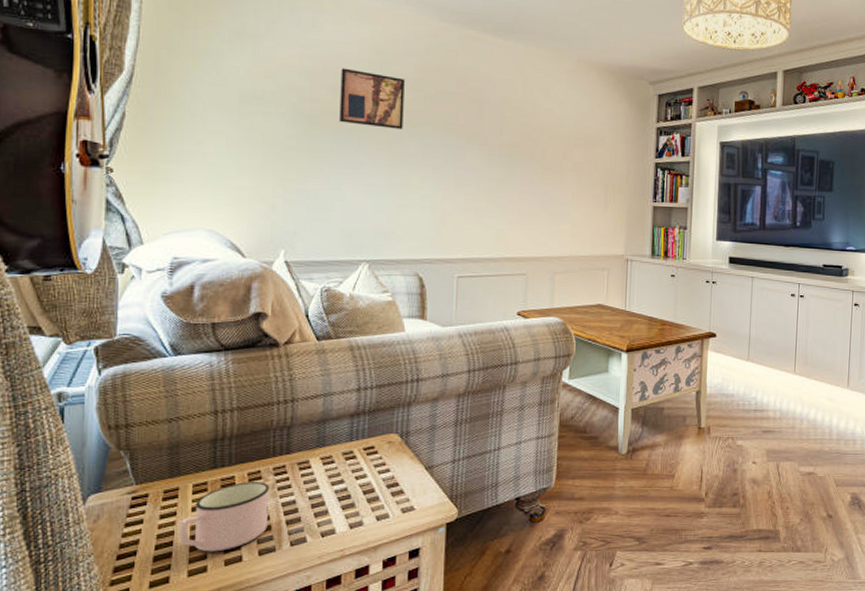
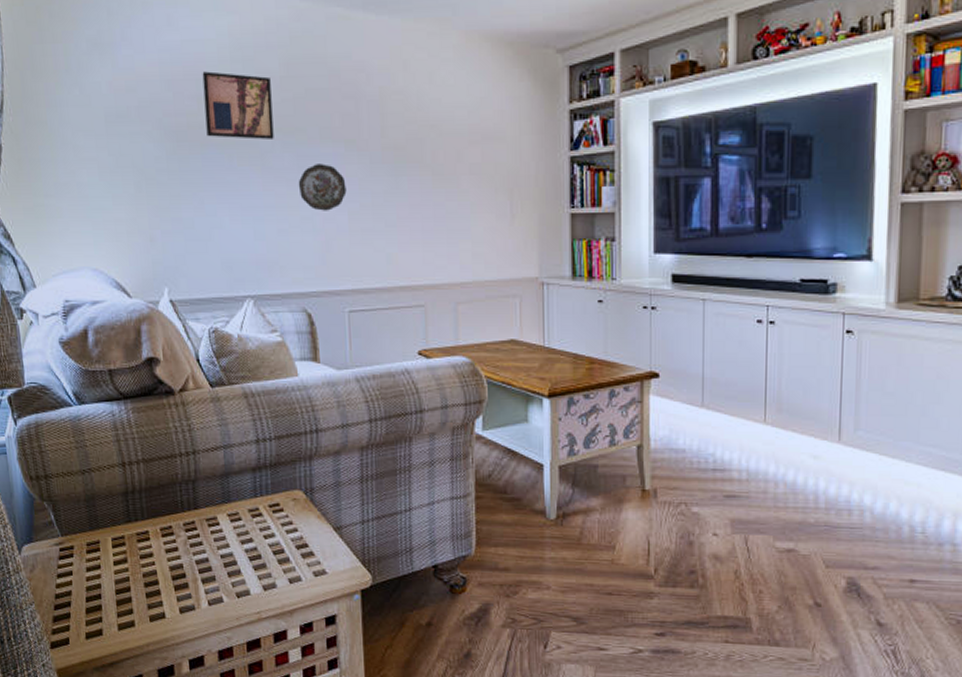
mug: present [179,482,270,552] -> none [104,537,185,607]
decorative plate: none [421,152,465,192] -> present [298,164,347,211]

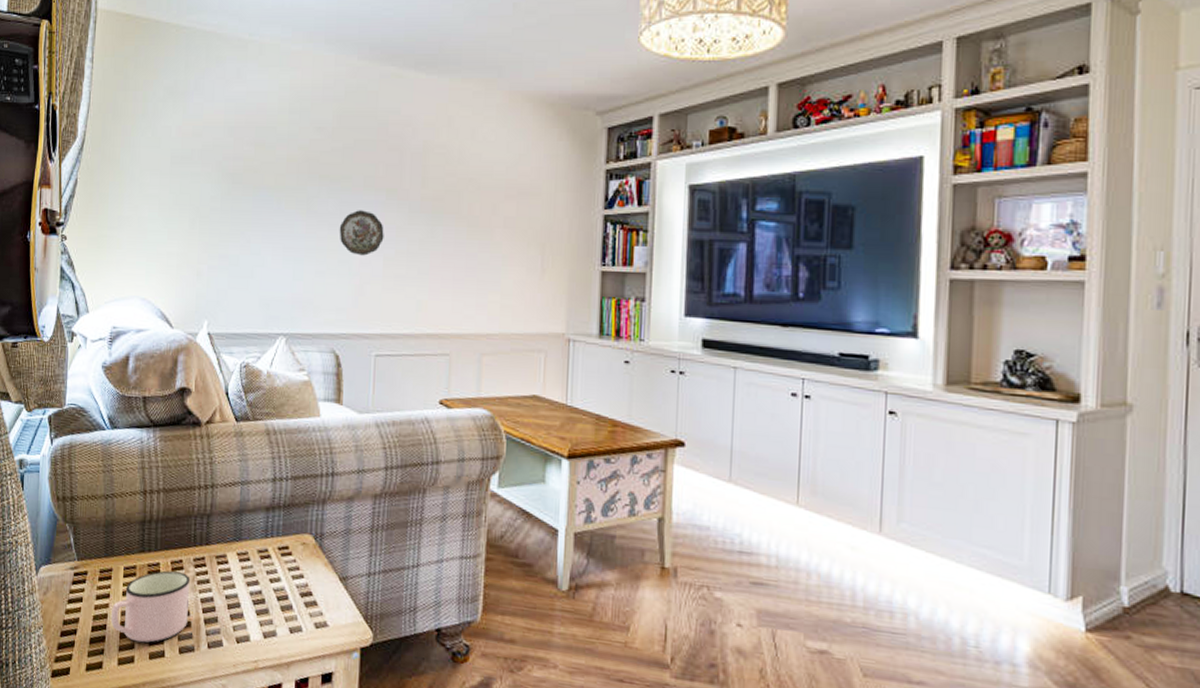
mug: none [104,537,185,607] -> present [111,570,191,643]
wall art: present [202,71,274,140] -> none [260,120,324,185]

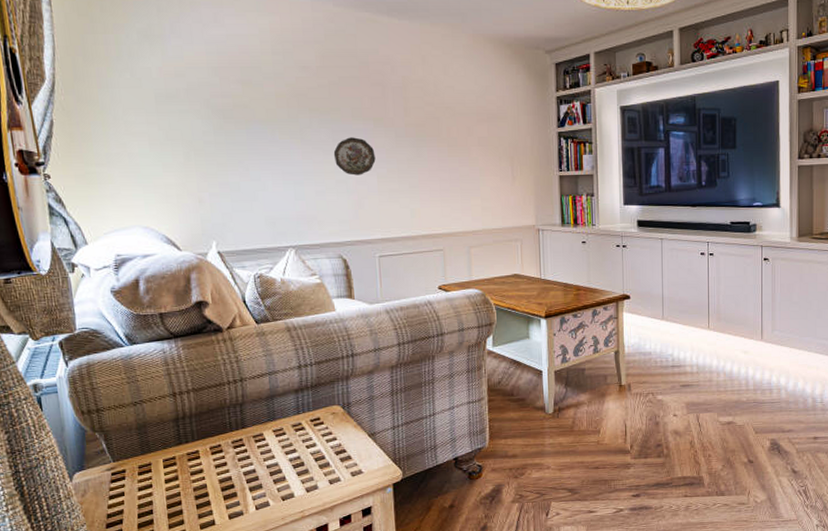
mug: present [111,570,191,643] -> none [156,454,234,518]

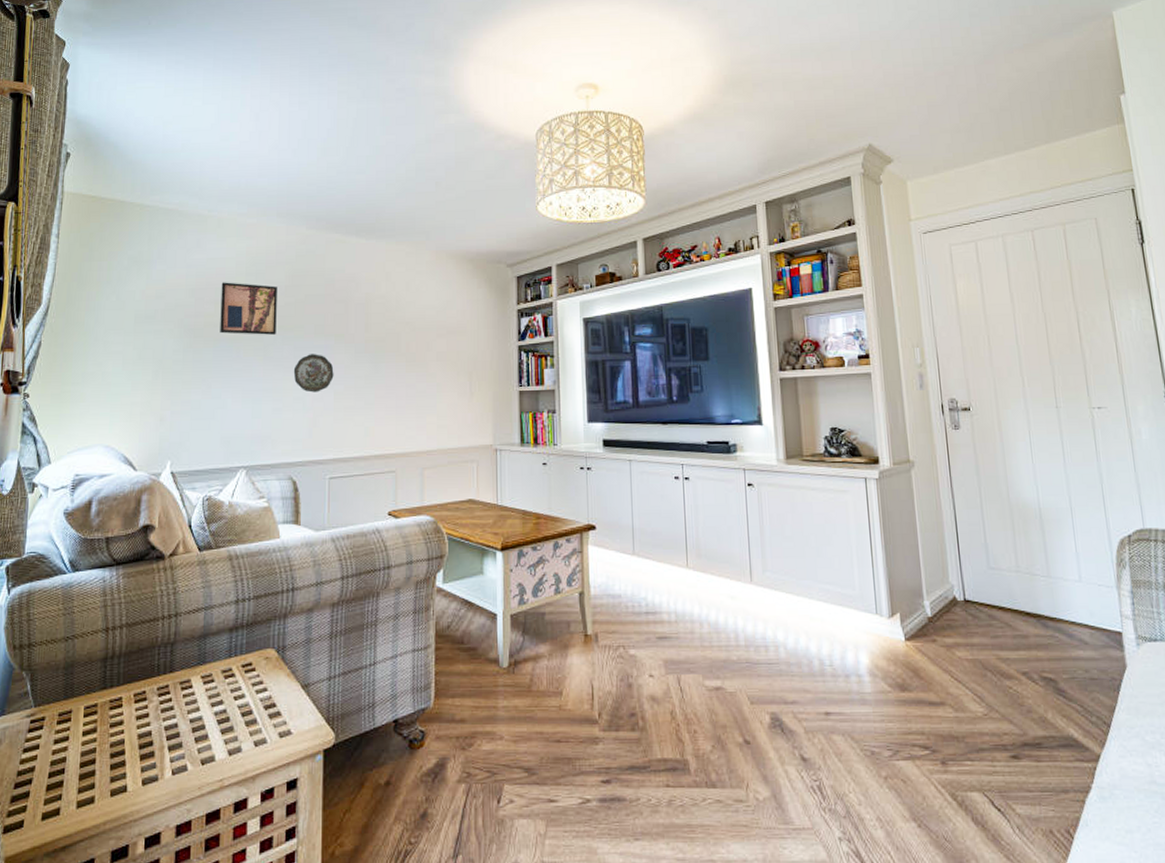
wall art: none [246,61,312,117] -> present [220,282,277,335]

